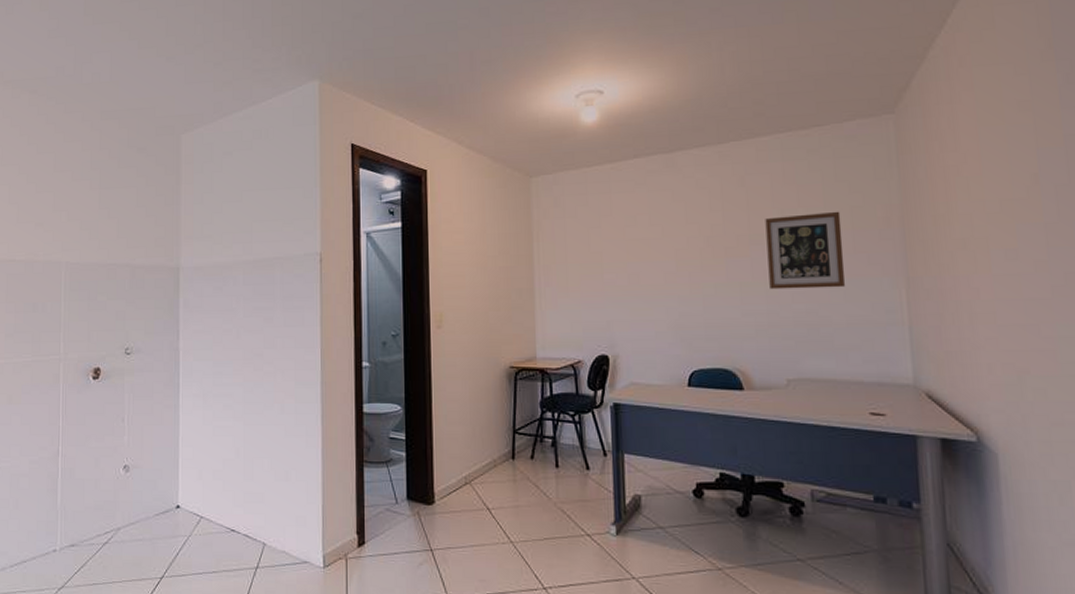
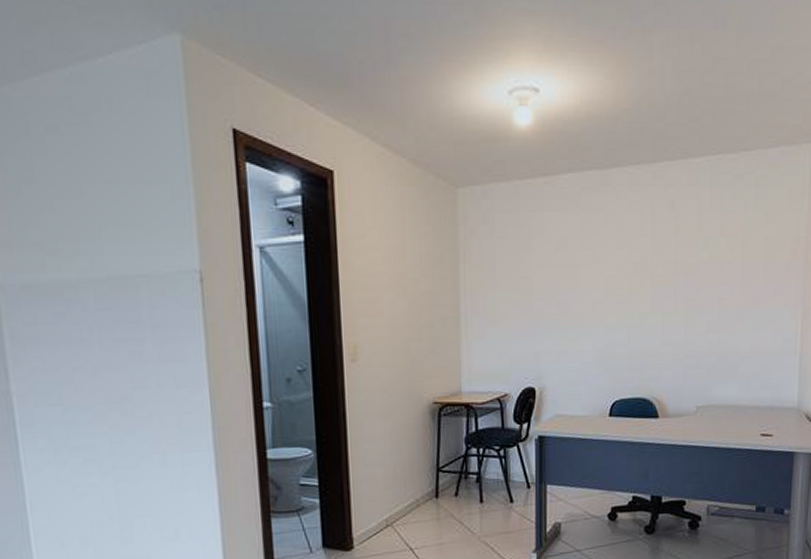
wall art: present [765,211,846,290] -> none [689,241,756,319]

